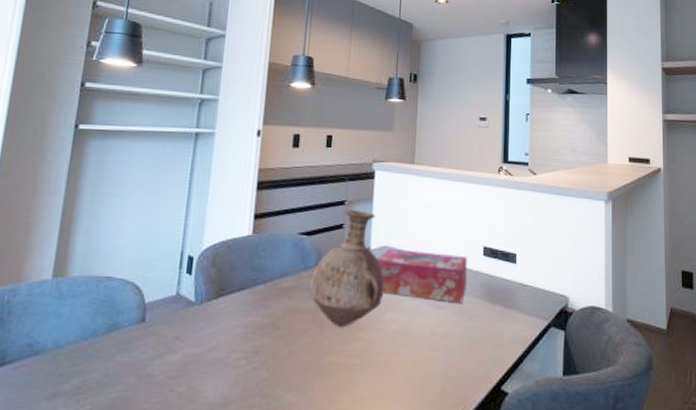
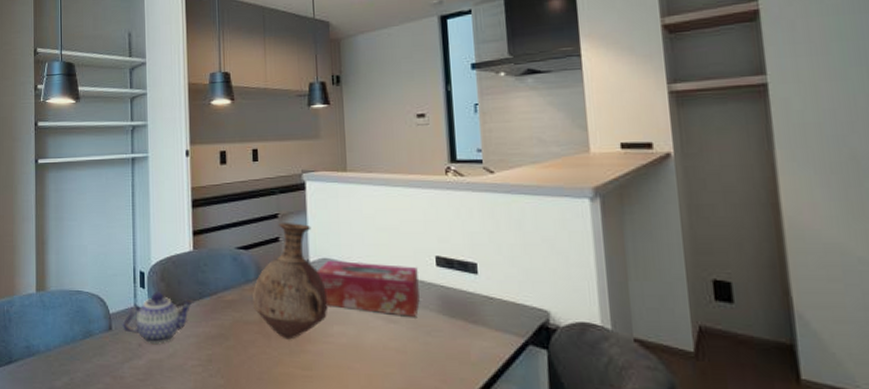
teapot: none [158,278,247,337] -> present [122,292,194,345]

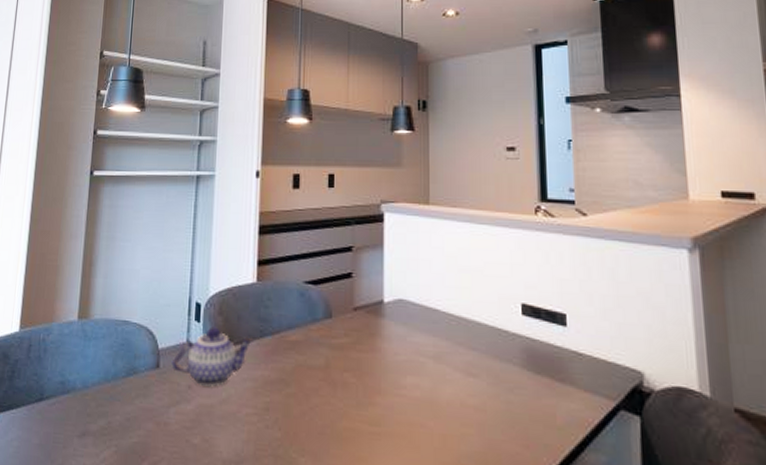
vase: present [253,223,328,340] -> none [319,257,402,390]
tissue box: present [318,260,420,317] -> none [392,301,503,371]

